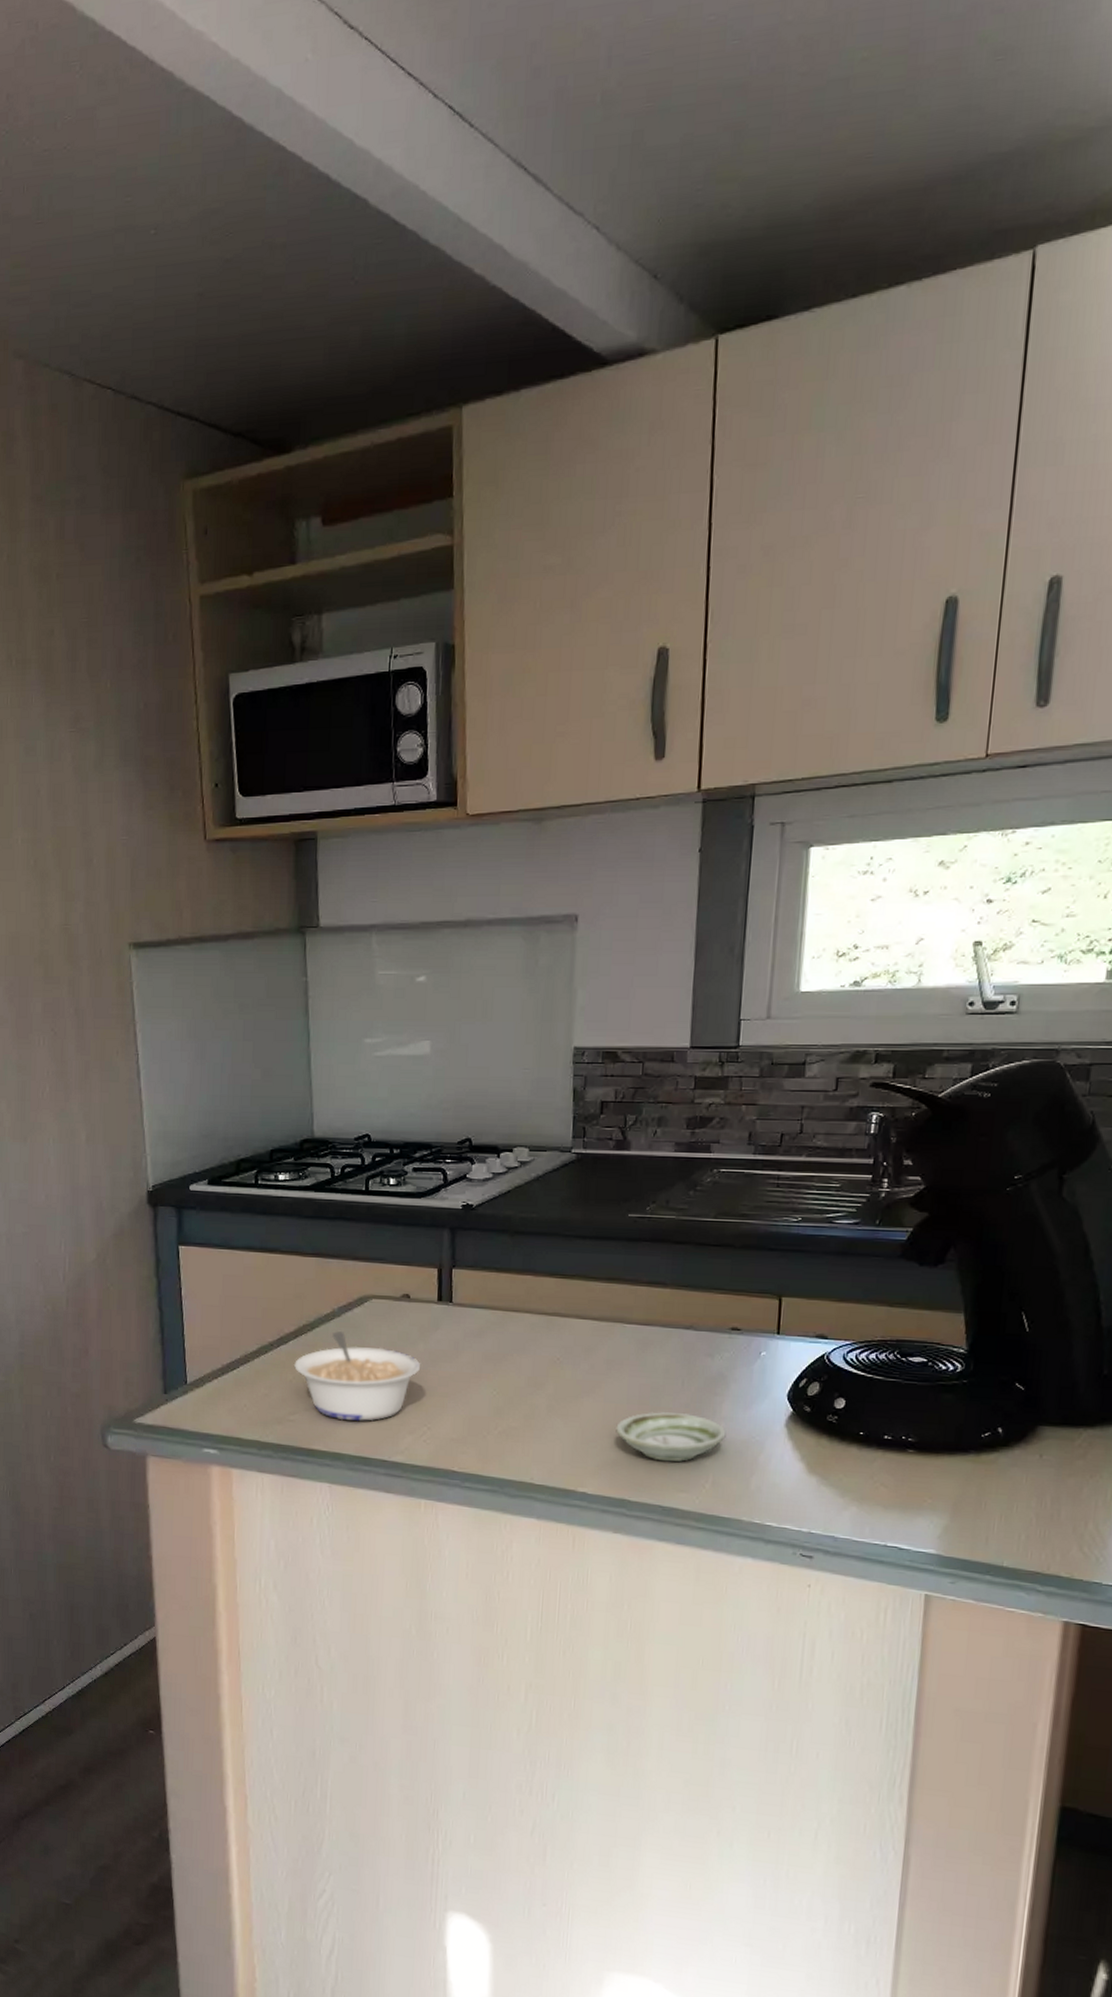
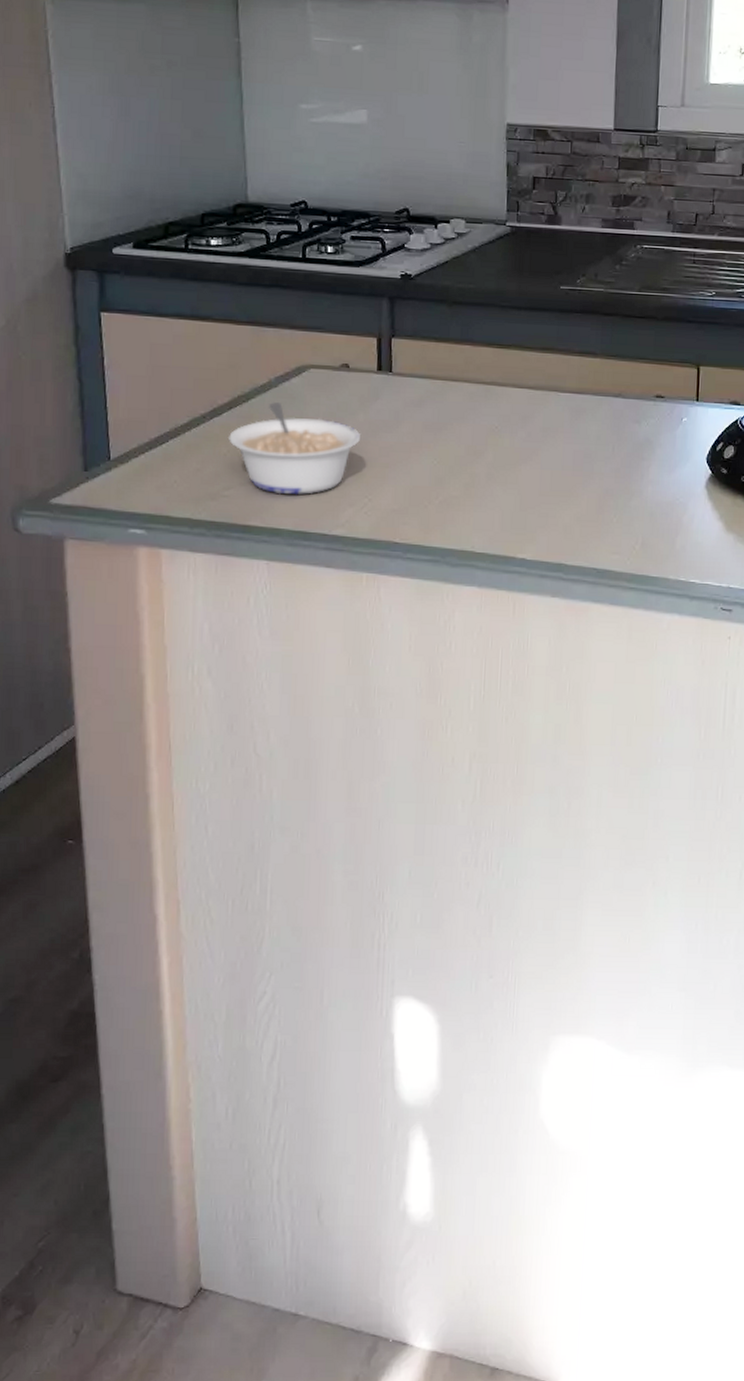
saucer: present [614,1411,726,1462] -> none [551,477,653,526]

